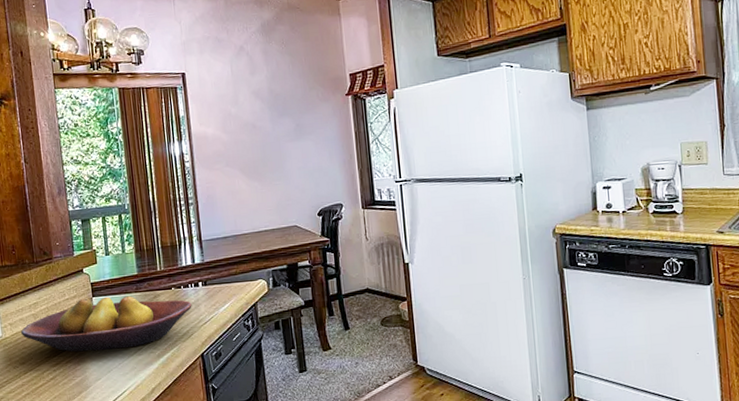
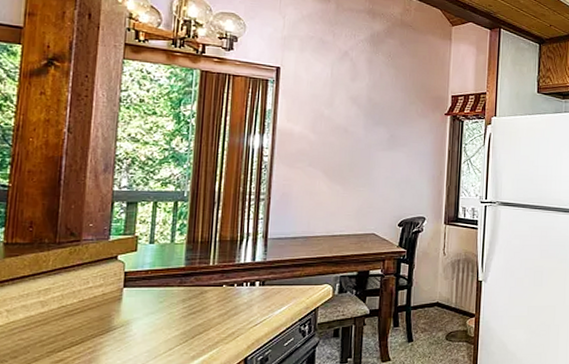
fruit bowl: present [21,295,192,352] -> none [20,288,244,348]

